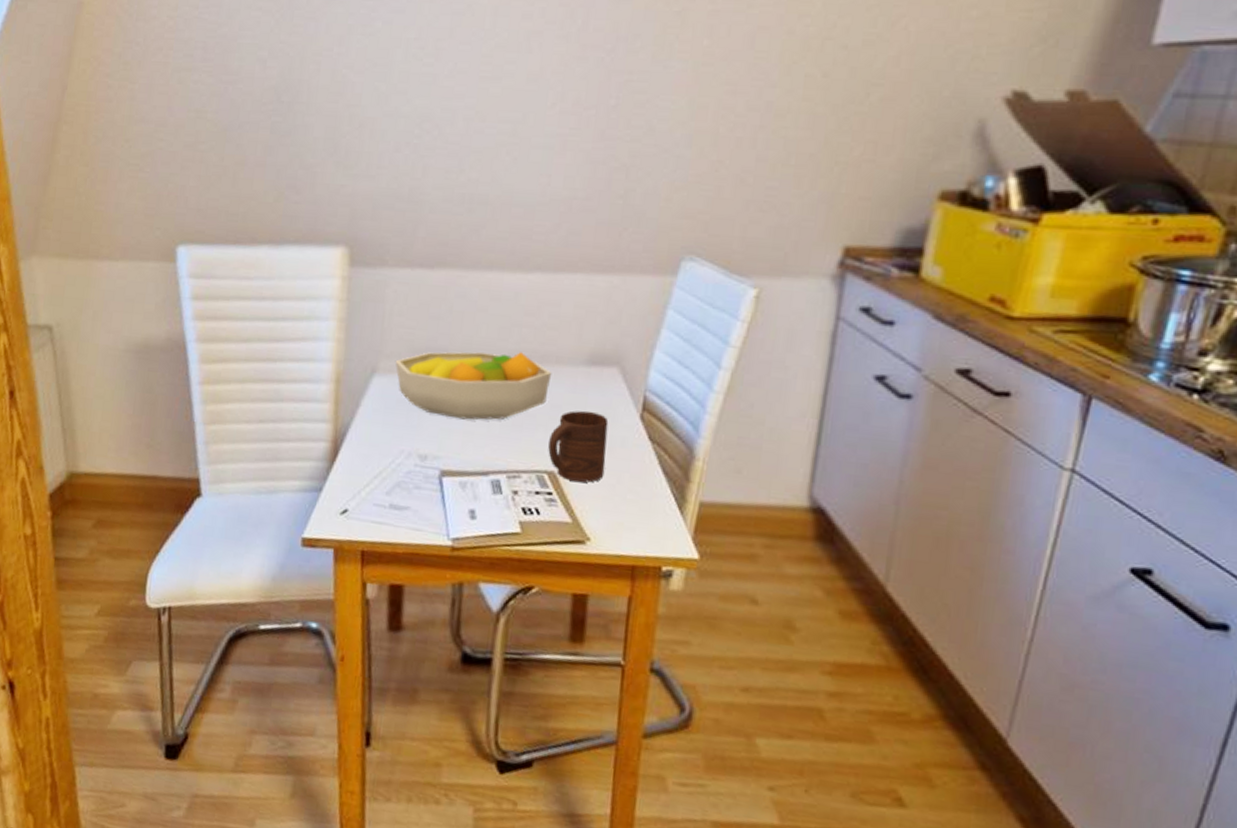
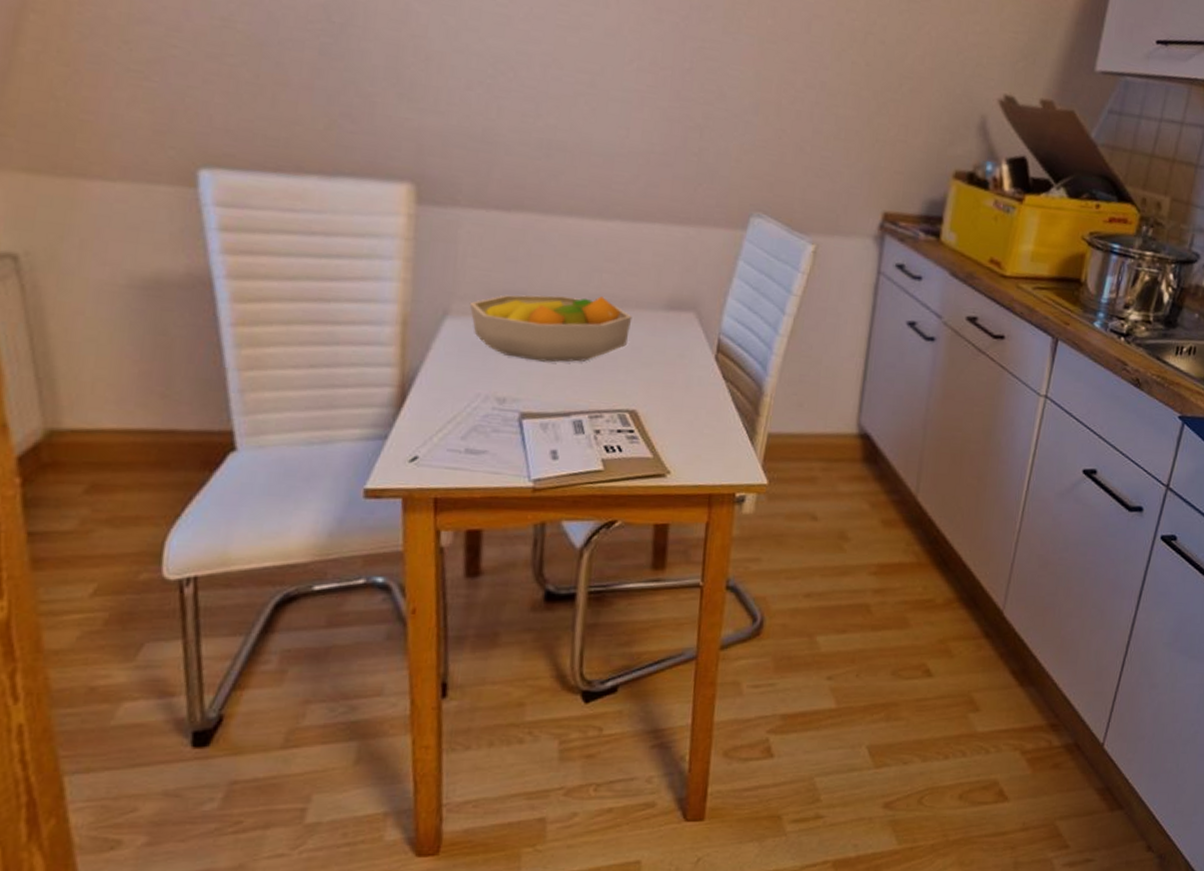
cup: present [548,410,609,483] -> none [629,352,687,420]

